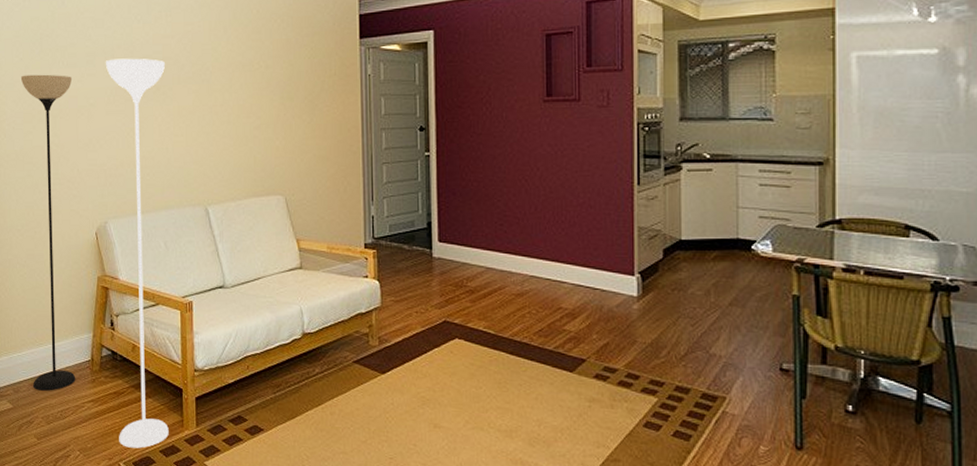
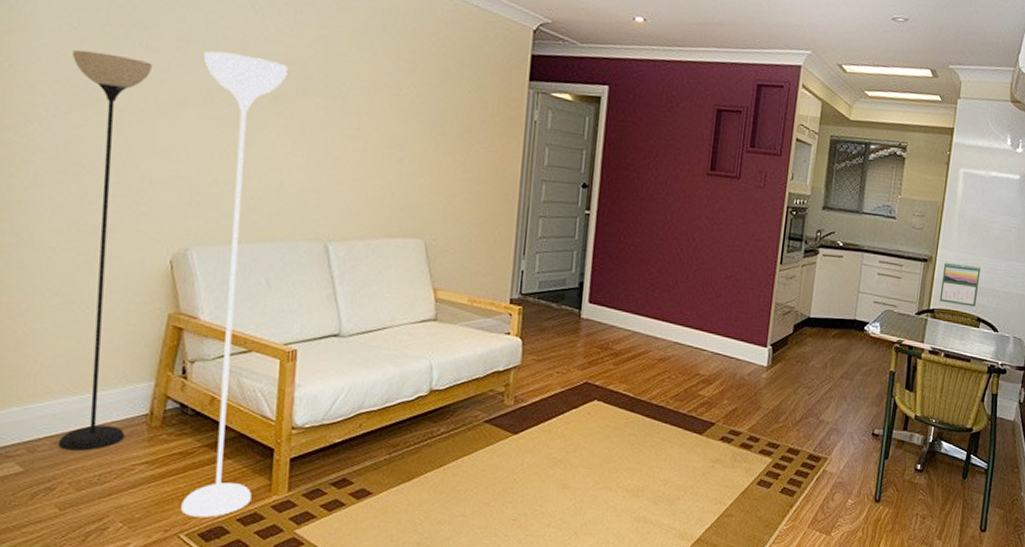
calendar: none [846,162,901,212] -> present [939,262,981,307]

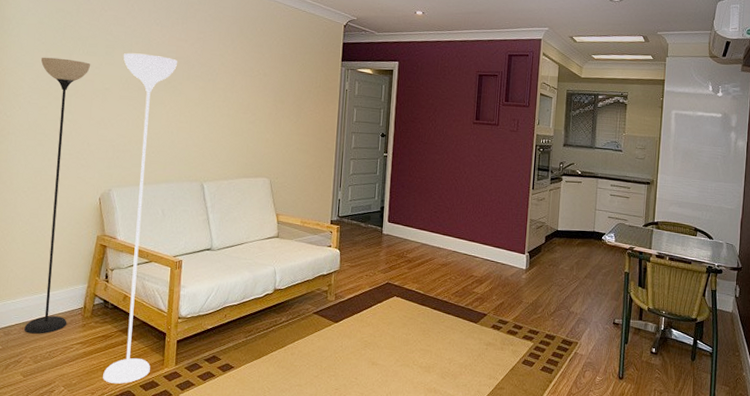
calendar: present [939,262,981,307] -> none [661,184,695,219]

